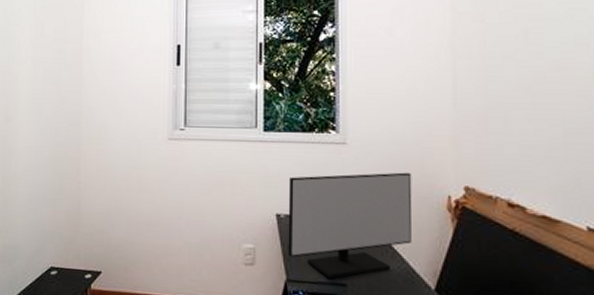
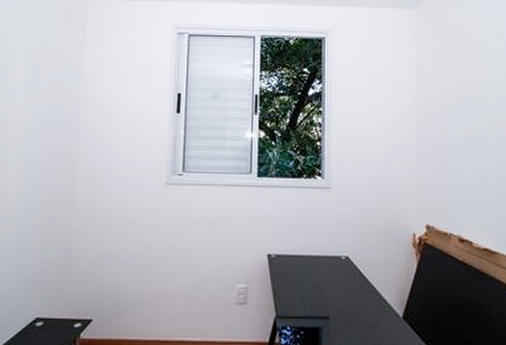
monitor: present [288,172,413,279] -> none [278,213,385,313]

